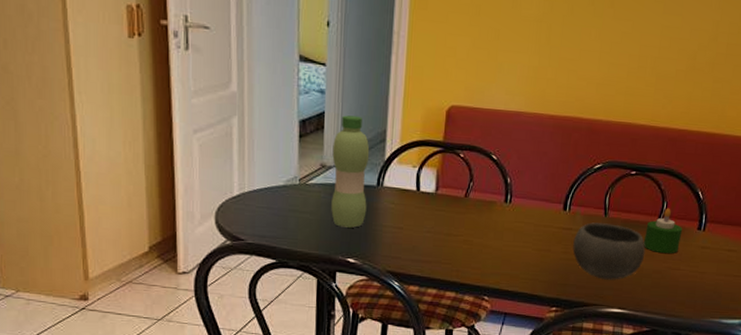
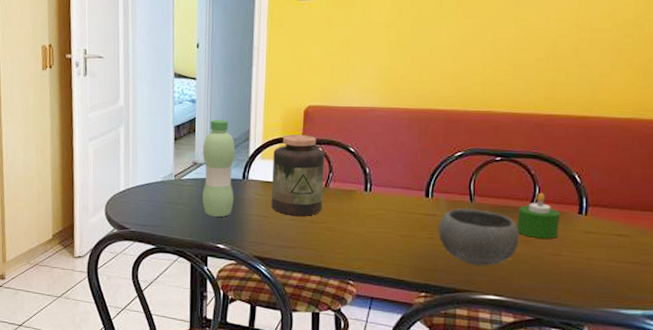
jar: none [408,137,467,228] -> present [272,134,325,216]

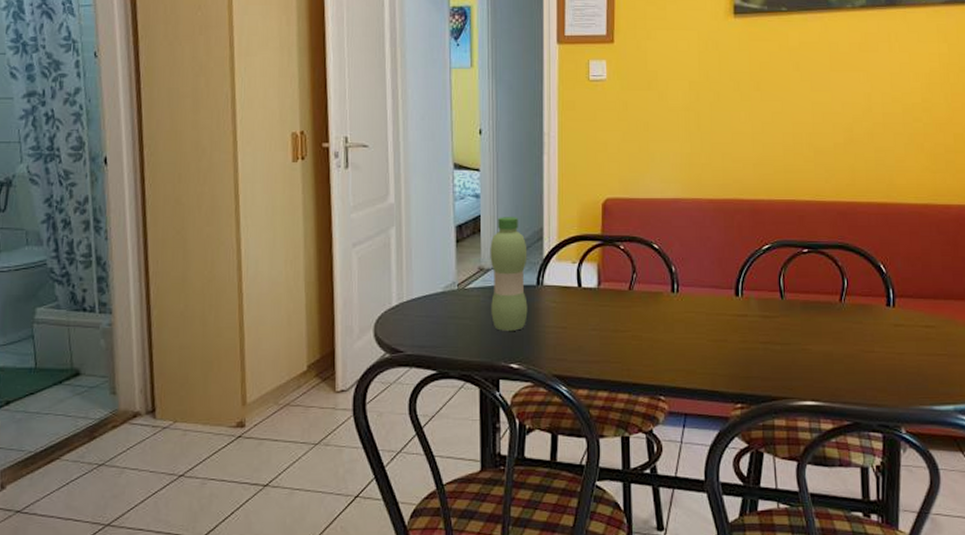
jar: present [272,134,325,216] -> none [570,231,628,325]
bowl: present [438,208,520,266] -> none [751,305,832,369]
candle: present [516,192,561,239] -> none [828,285,870,336]

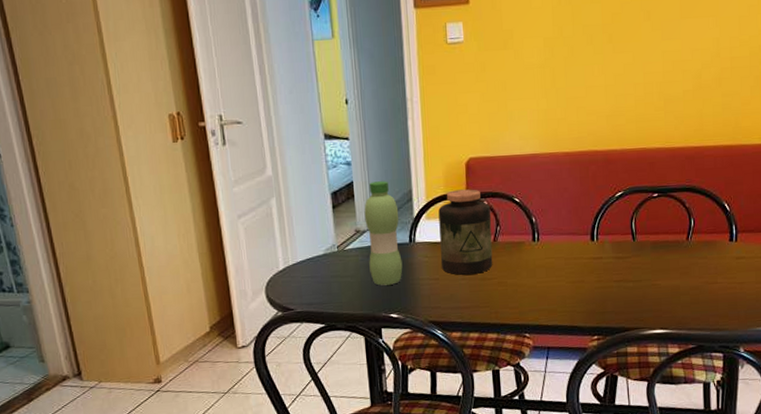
jar: none [570,231,628,325] -> present [438,189,493,275]

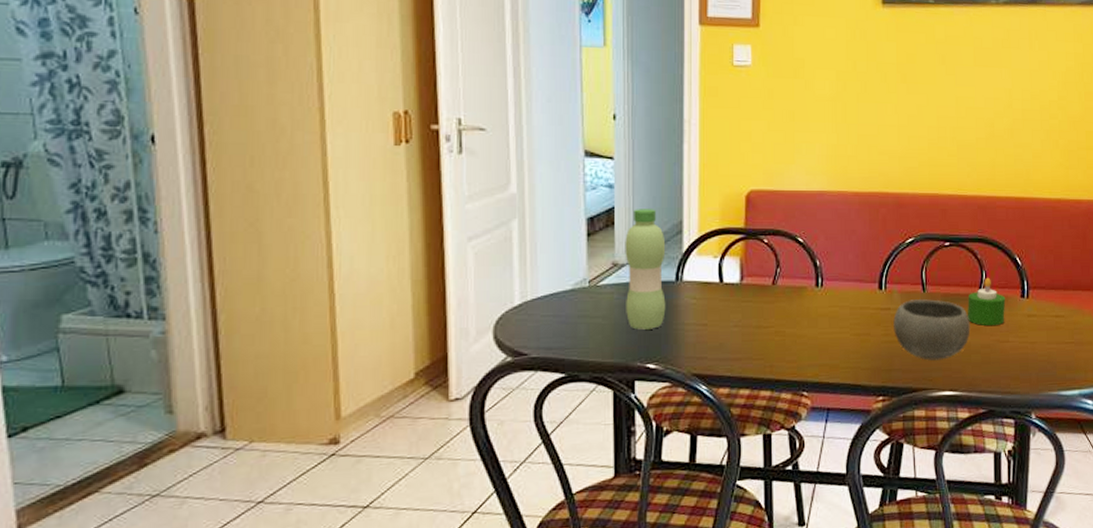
jar: present [438,189,493,275] -> none [712,224,771,321]
bowl: none [605,247,680,303] -> present [893,298,971,361]
candle: none [676,224,714,270] -> present [967,277,1006,326]

